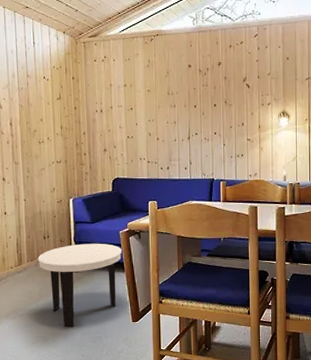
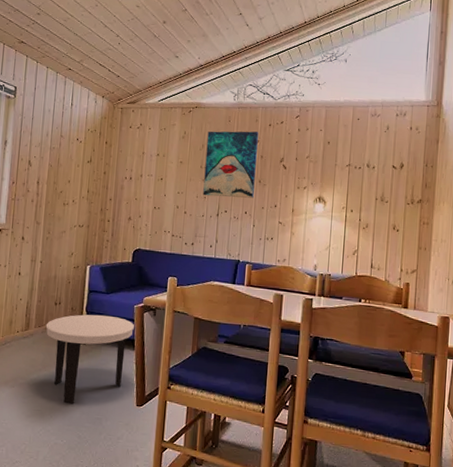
wall art: none [171,54,221,121] -> present [203,131,259,198]

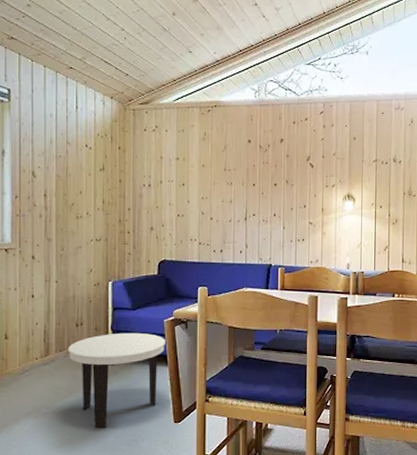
wall art: present [203,131,259,198] -> none [229,129,283,200]

